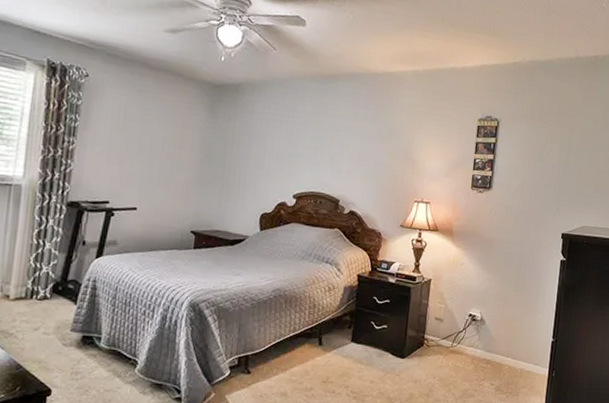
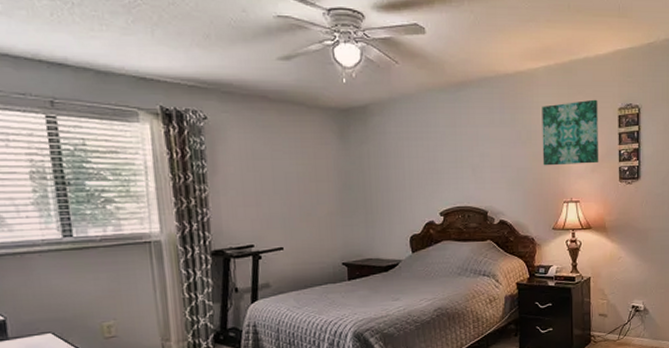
wall art: none [399,107,460,169] -> present [542,99,599,166]

